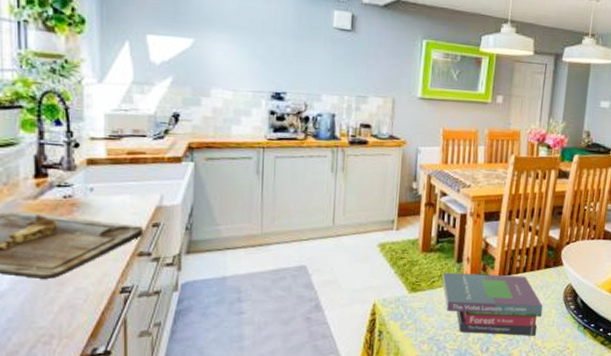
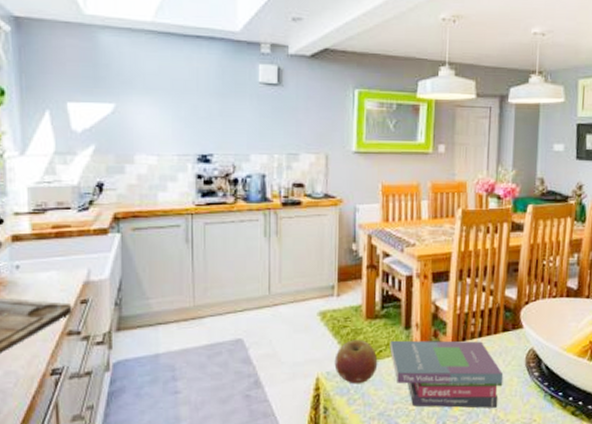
fruit: none [390,270,431,311] -> present [334,339,378,384]

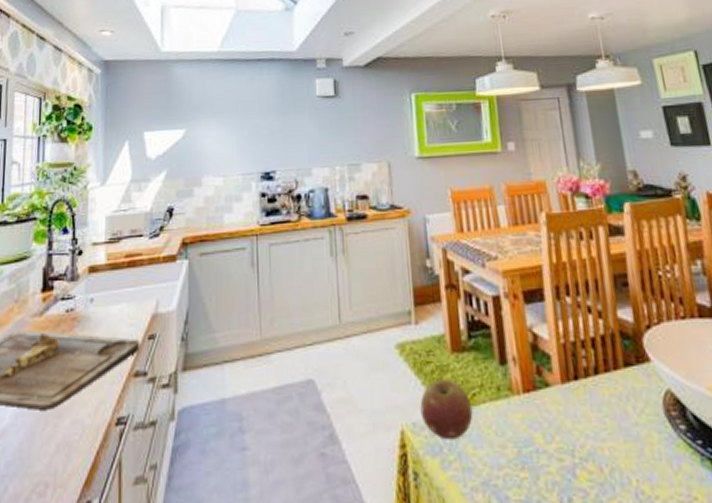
books: present [389,340,504,408] -> none [484,379,640,478]

